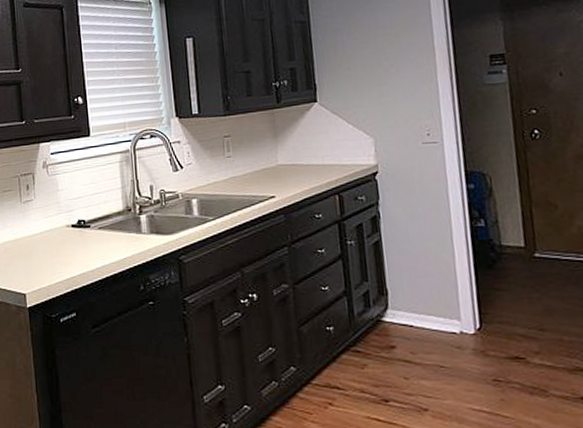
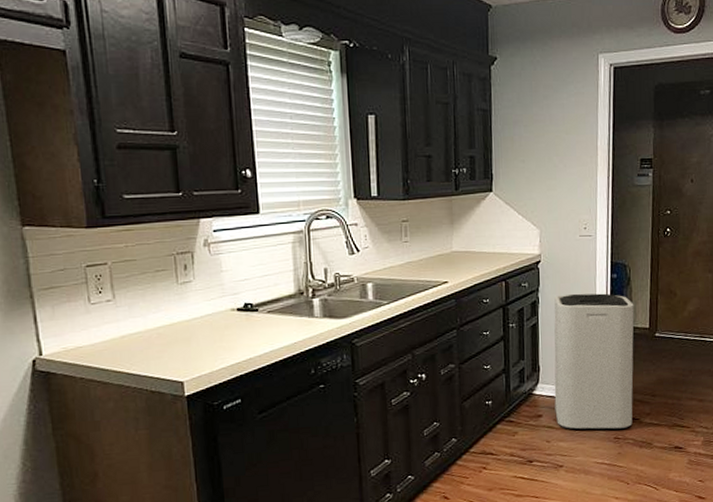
trash can: none [398,206,516,369] -> present [554,293,634,430]

